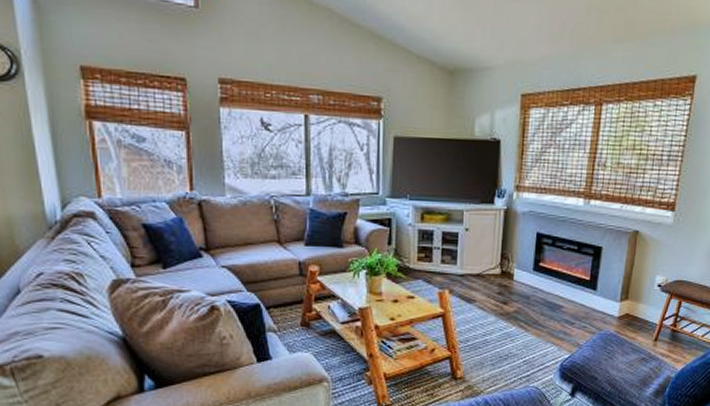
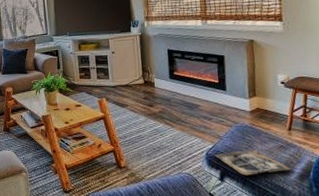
magazine: none [569,361,648,390] -> present [214,150,291,176]

